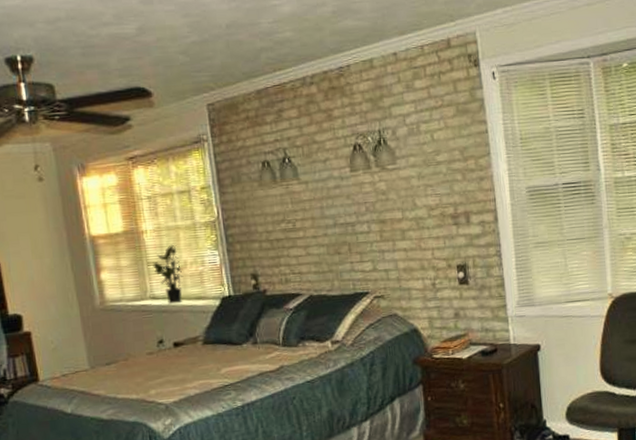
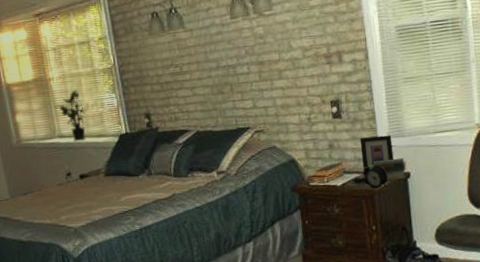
picture frame: none [487,304,523,348] -> present [360,135,394,176]
alarm clock: none [491,337,517,362] -> present [363,166,388,188]
books: none [497,329,537,354] -> present [369,157,407,181]

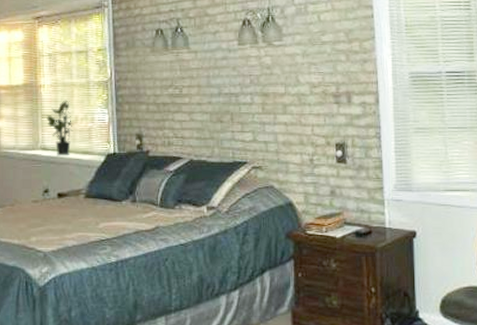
picture frame: present [360,135,394,176] -> none [364,187,399,230]
alarm clock: present [363,166,388,188] -> none [365,219,392,245]
books: present [369,157,407,181] -> none [372,214,413,238]

